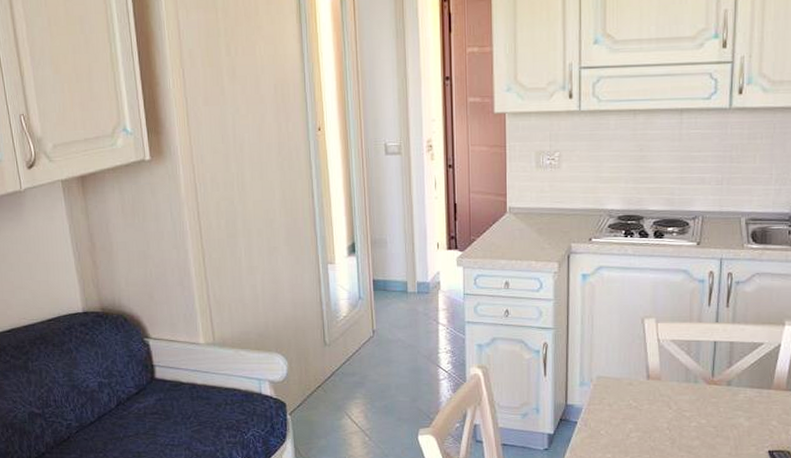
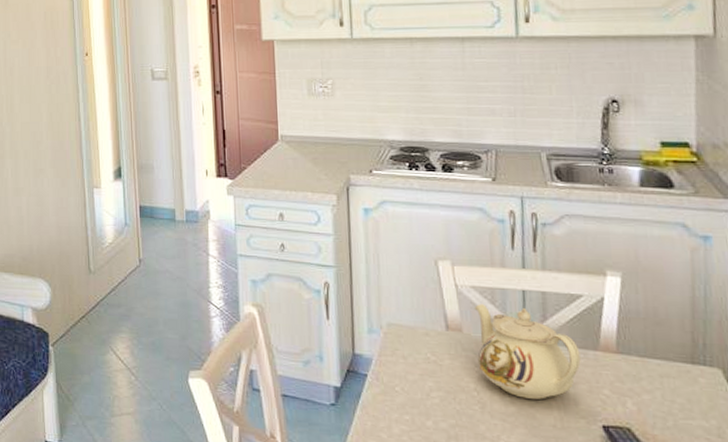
teapot: none [672,355,757,433] -> present [474,304,581,399]

